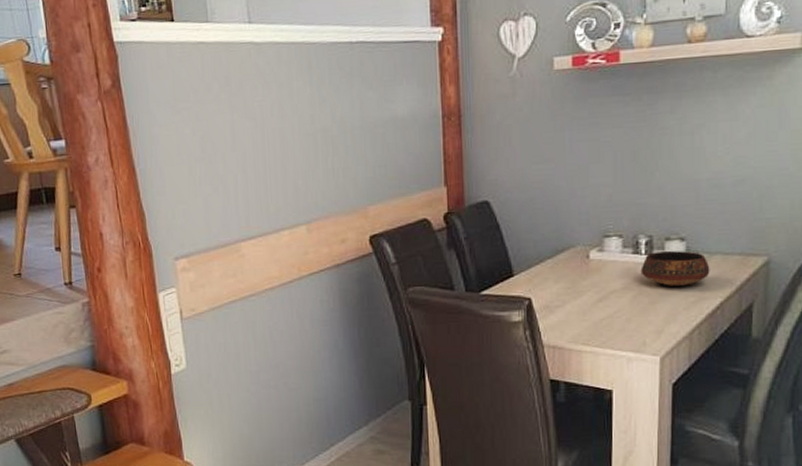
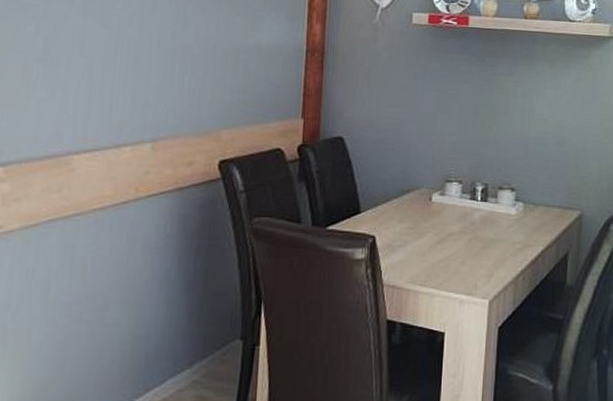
bowl: present [640,250,710,286] -> none [476,199,535,233]

